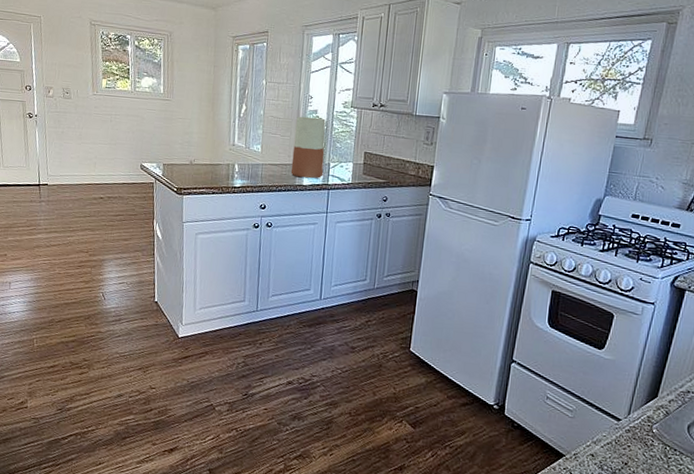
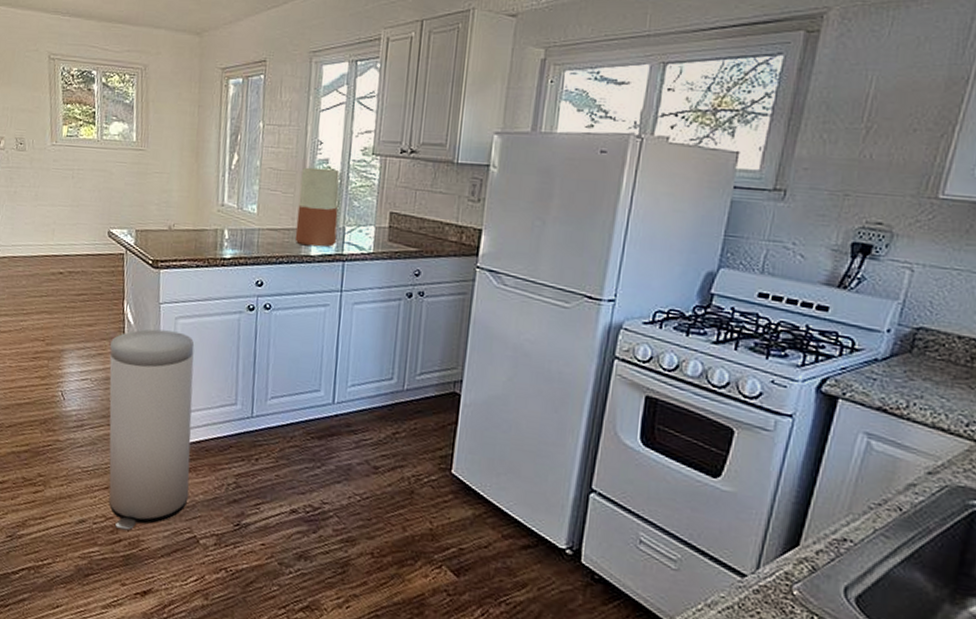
pedal bin: none [142,243,211,403] -> present [108,329,195,532]

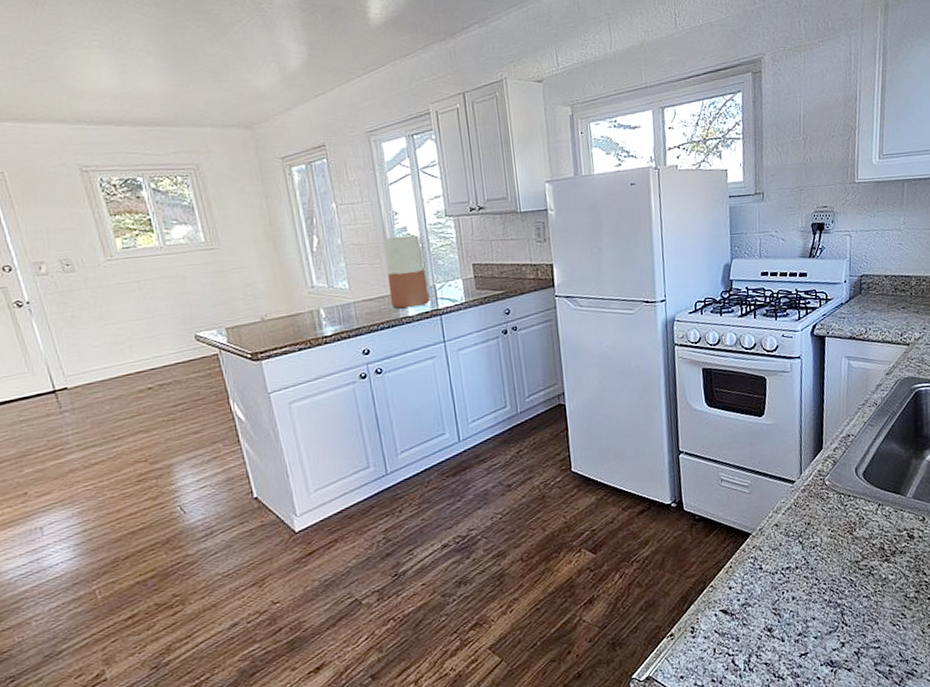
pedal bin: present [108,329,195,532] -> none [223,415,342,621]

